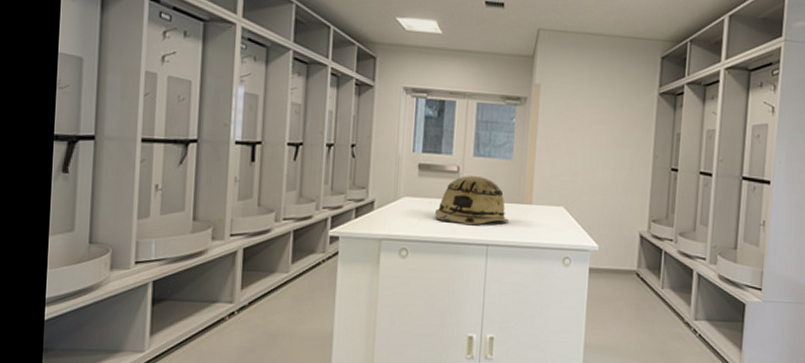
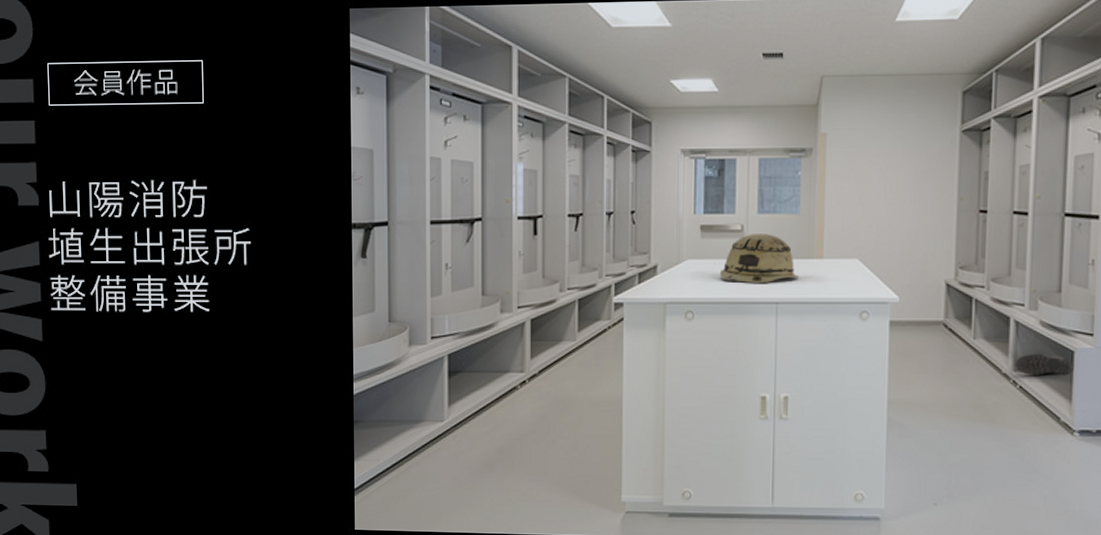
boot: none [695,304,745,326] -> present [1014,353,1074,376]

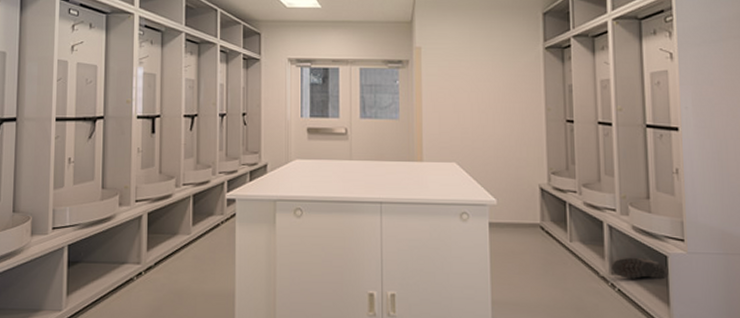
helmet: present [720,234,798,284] -> none [327,137,400,184]

